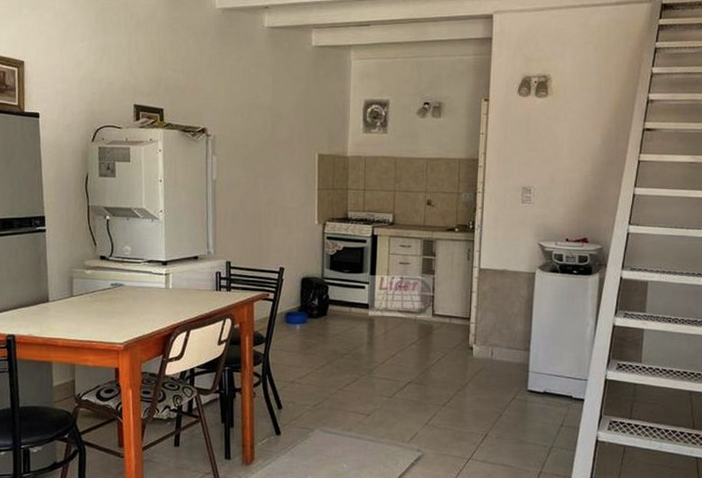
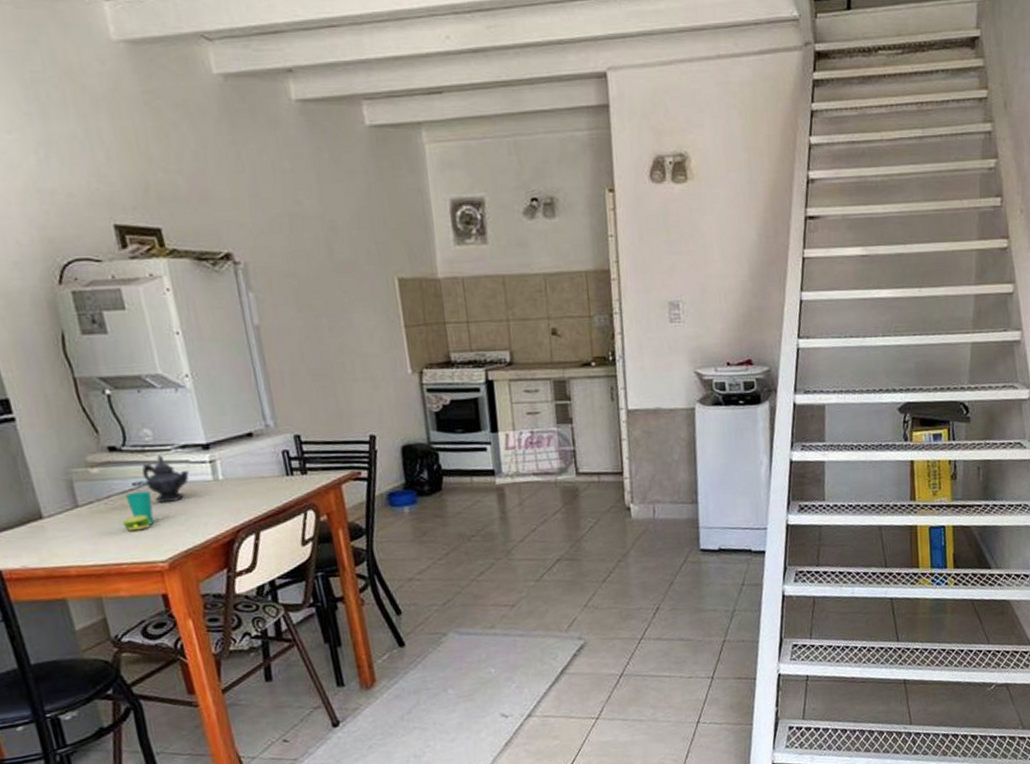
cup: none [99,290,122,319] -> present [122,490,155,532]
teapot: none [118,265,150,301] -> present [141,454,189,503]

